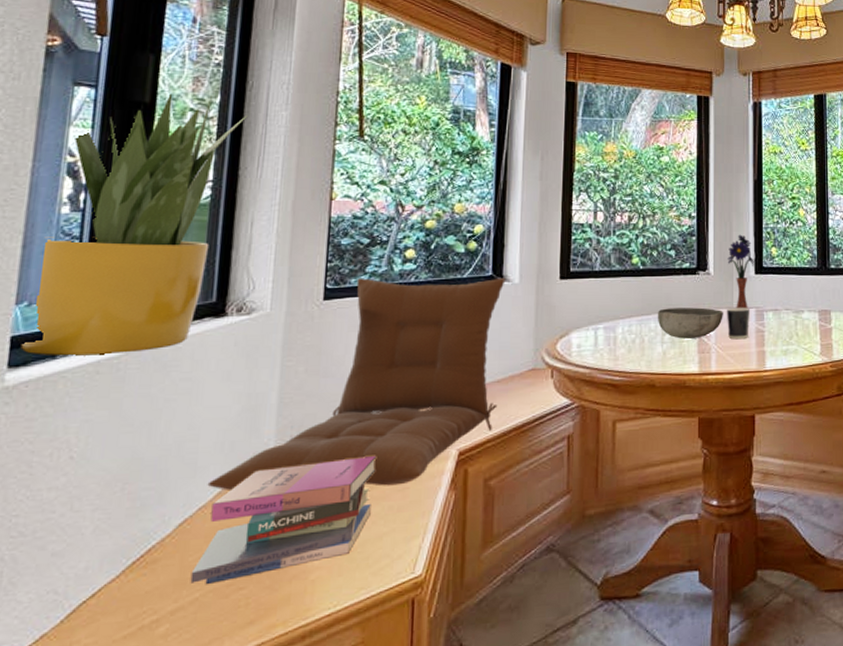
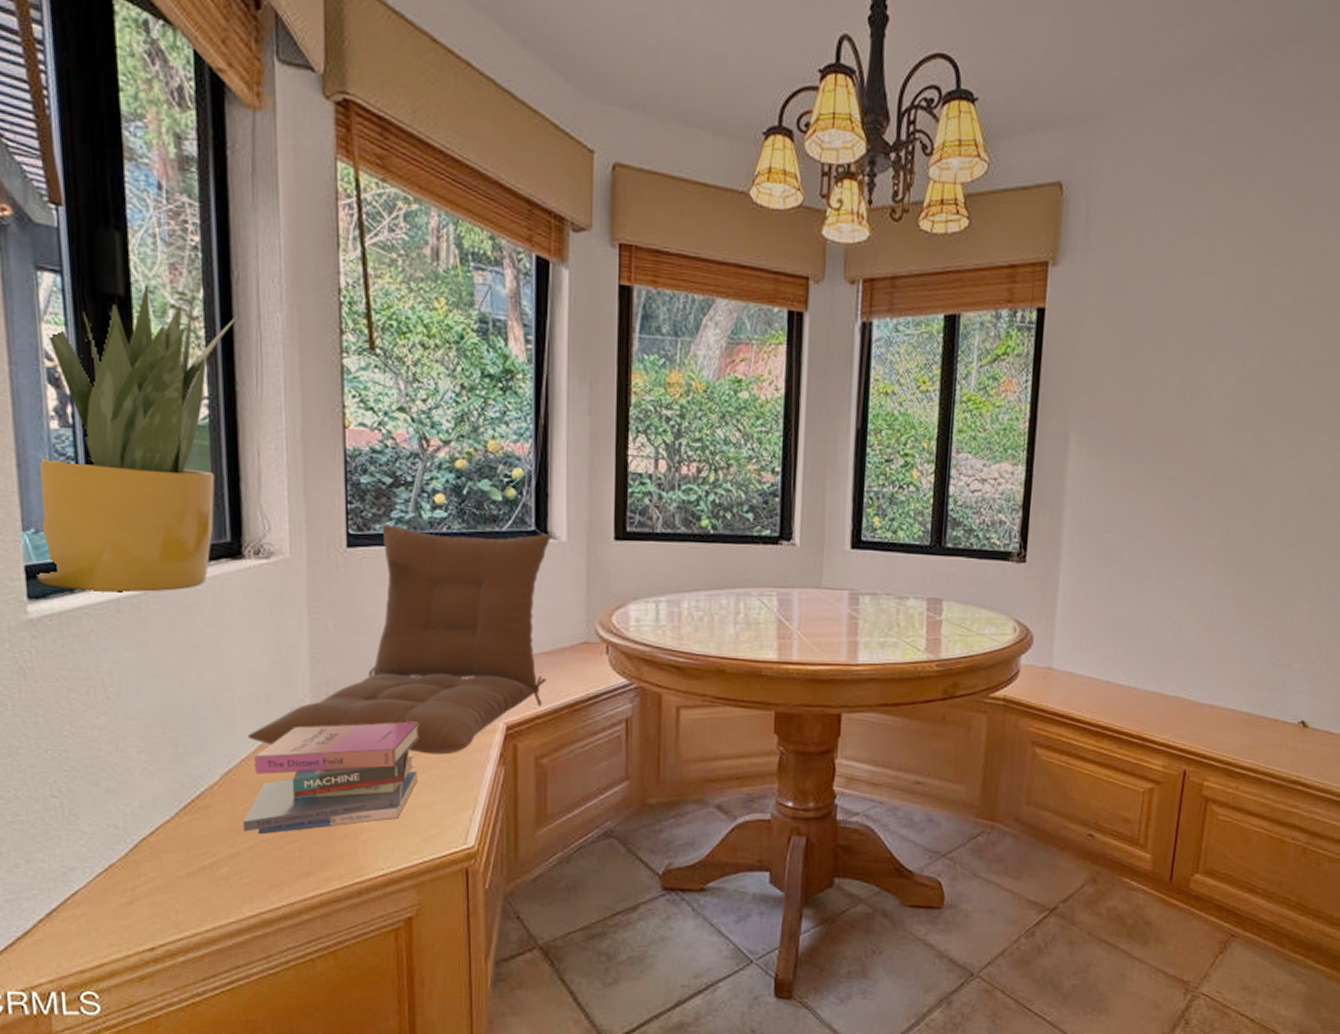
bowl: present [657,307,723,339] -> none [729,583,810,621]
mug: present [726,308,751,340] -> none [813,588,843,626]
flower arrangement: present [727,234,756,309] -> none [817,498,853,590]

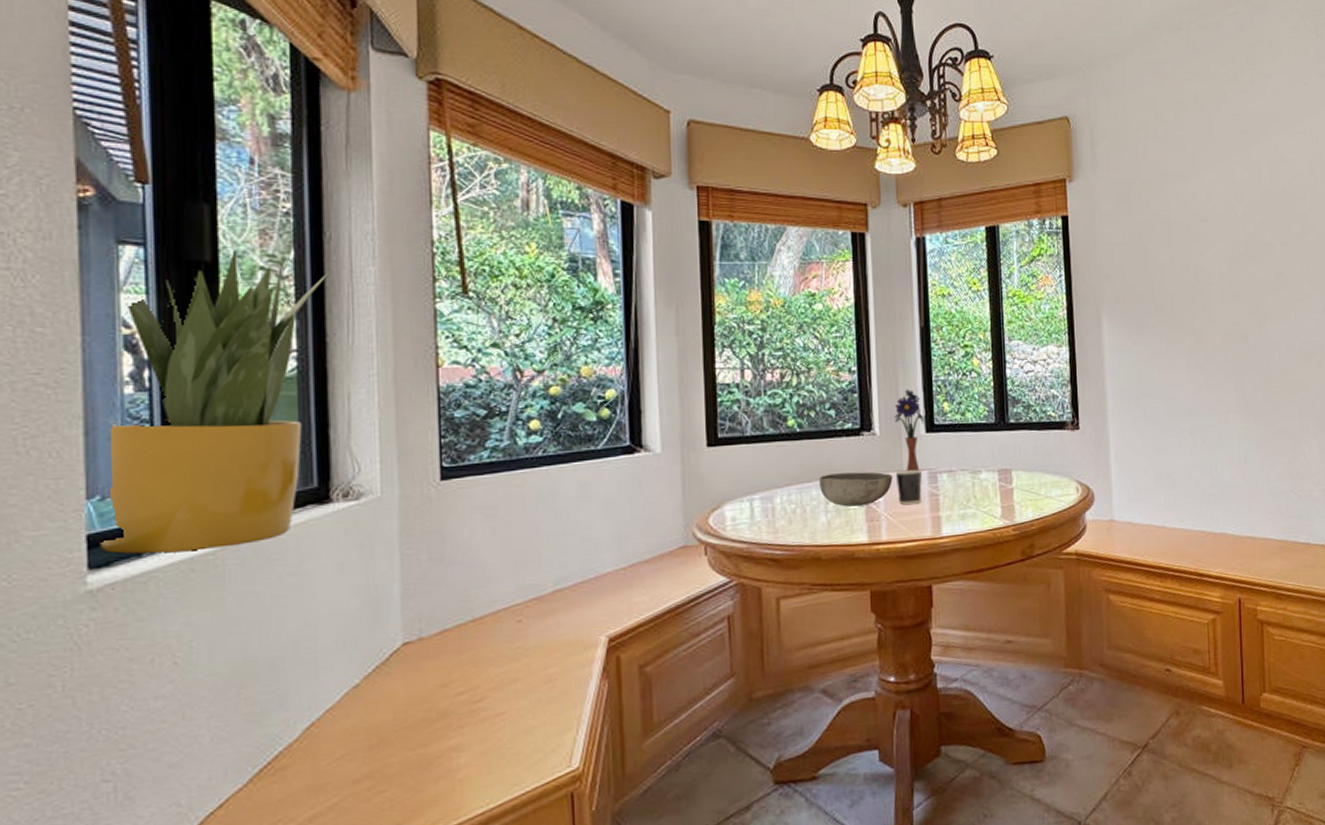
books: present [243,722,420,835] -> none [326,647,519,790]
seat cushion: present [247,524,551,755] -> none [332,447,648,692]
bowl: none [729,583,810,621] -> present [818,472,893,507]
mug: none [813,588,843,626] -> present [895,470,923,505]
flower arrangement: none [817,498,853,590] -> present [894,389,926,472]

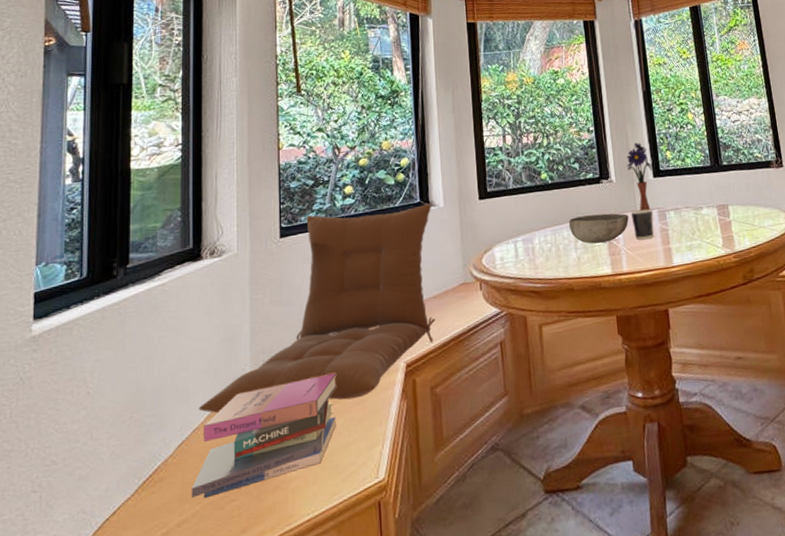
planter: present [99,250,329,555] -> none [42,72,205,307]
books: none [326,647,519,790] -> present [191,373,337,499]
seat cushion: none [332,447,648,692] -> present [198,203,436,414]

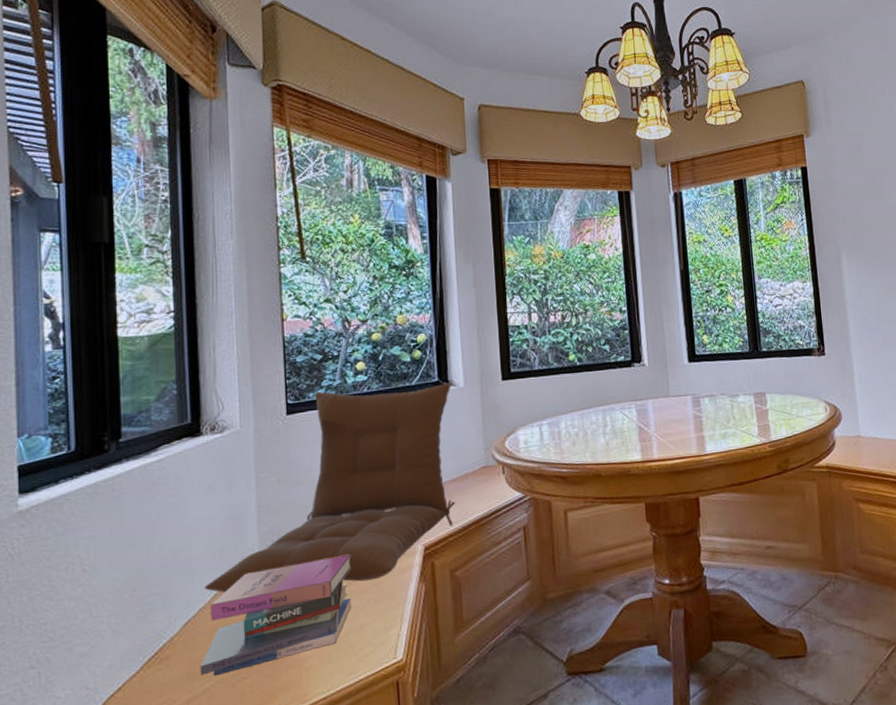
bowl: present [568,213,629,244] -> none [597,398,661,430]
flower arrangement: present [626,142,653,212] -> none [660,325,688,397]
mug: present [630,209,654,240] -> none [663,395,687,427]

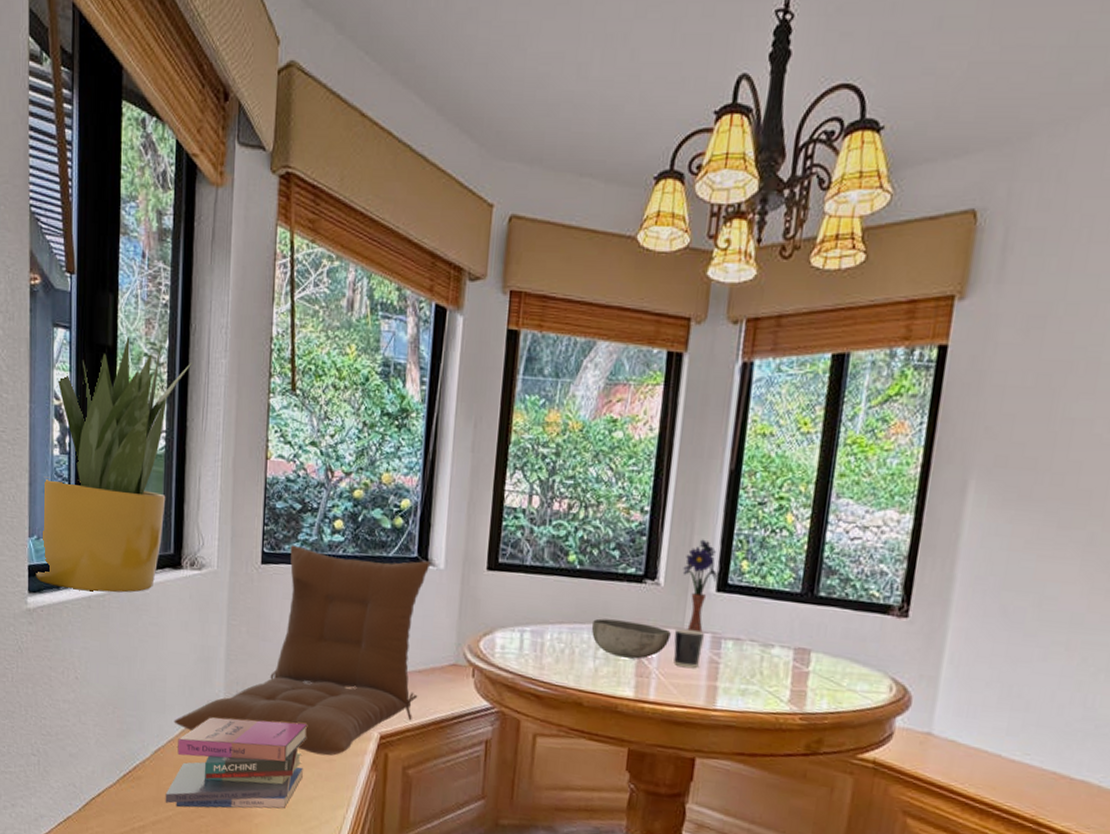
planter: none [27,231,198,482] -> present [35,336,192,593]
bowl: none [597,398,661,430] -> present [591,618,671,659]
flower arrangement: none [660,325,688,397] -> present [682,539,719,633]
mug: none [663,395,687,427] -> present [673,629,705,669]

